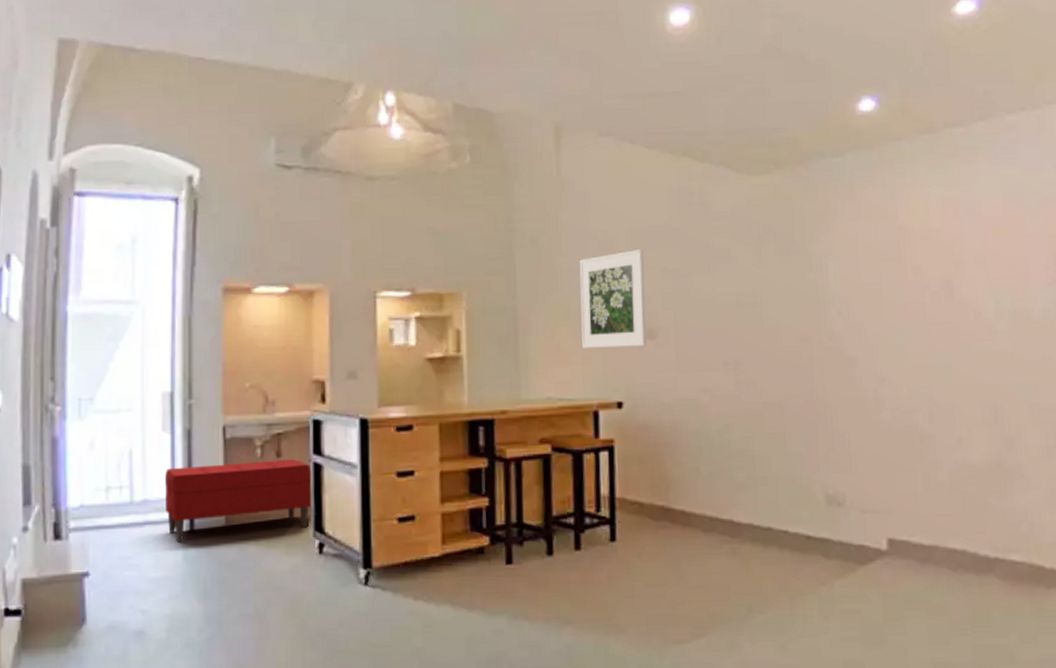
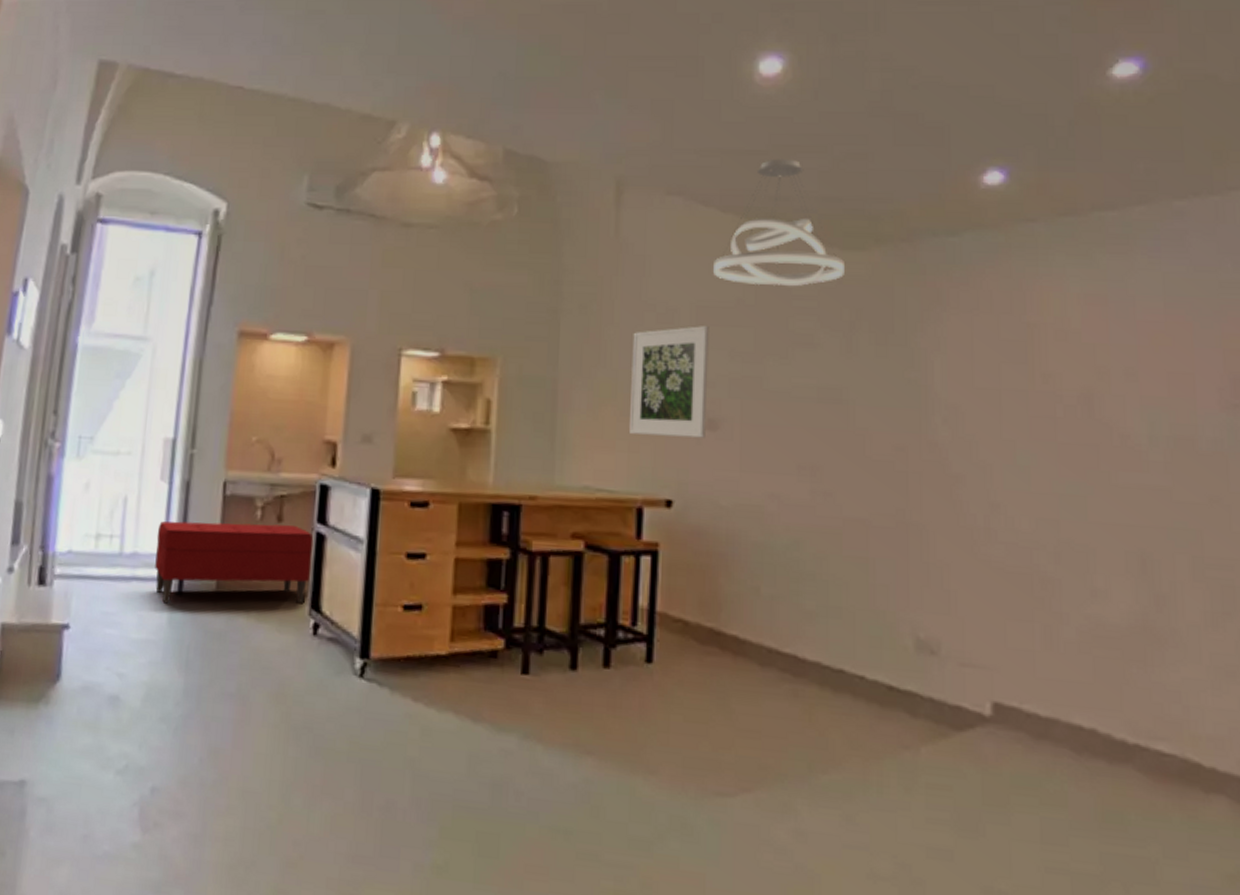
pendant light: none [643,98,752,211] -> present [713,158,844,287]

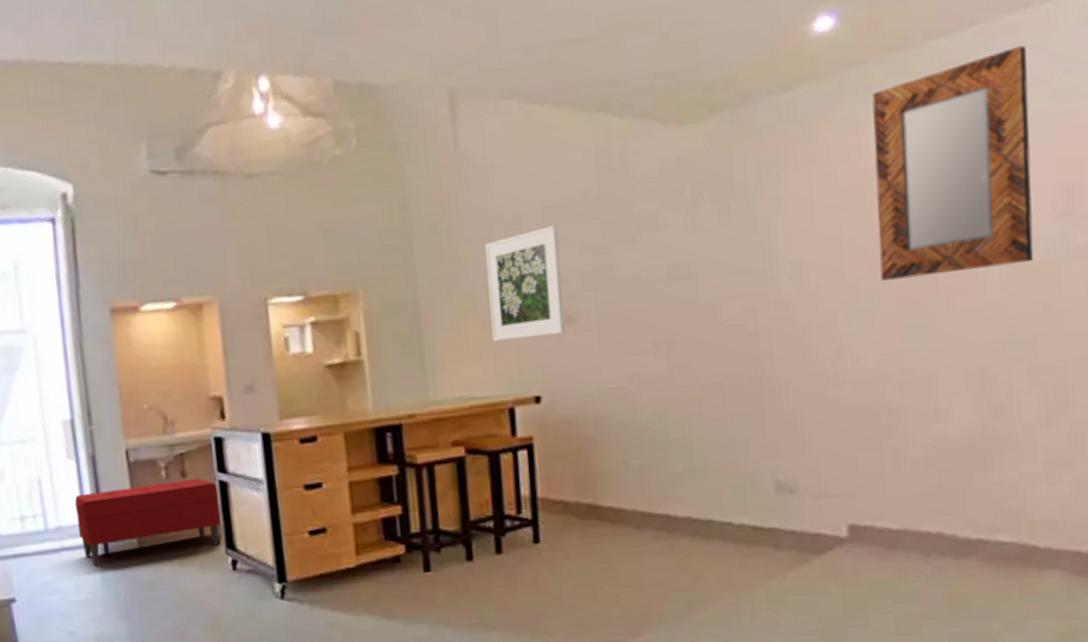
pendant light: present [713,158,844,287] -> none [554,40,683,177]
home mirror: none [1038,231,1200,448] -> present [872,45,1034,281]

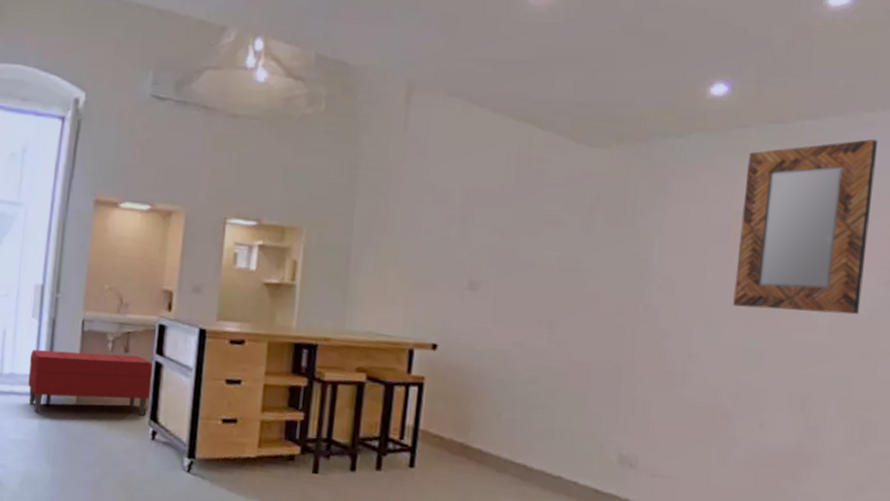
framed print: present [484,224,565,341] -> none [405,205,476,296]

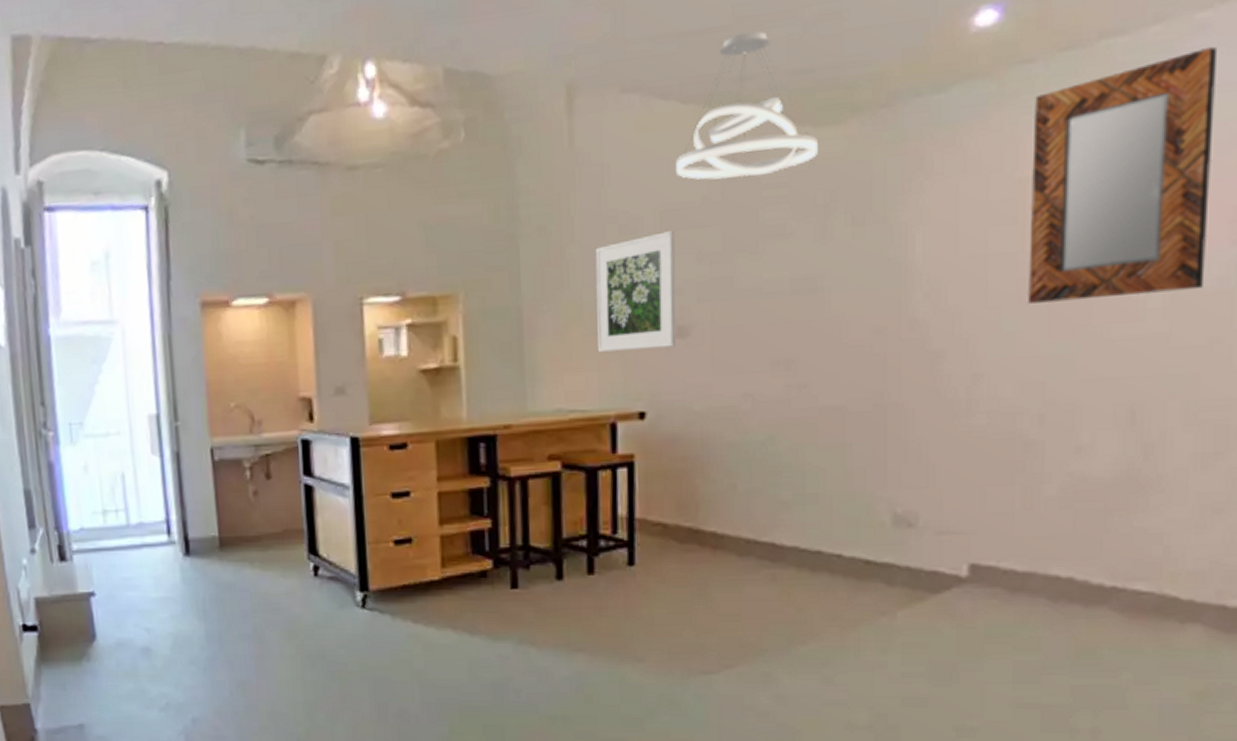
bench: present [28,349,153,415] -> none [157,481,305,564]
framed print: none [405,205,476,296] -> present [595,229,676,352]
pendant light: none [482,68,590,176] -> present [676,31,818,180]

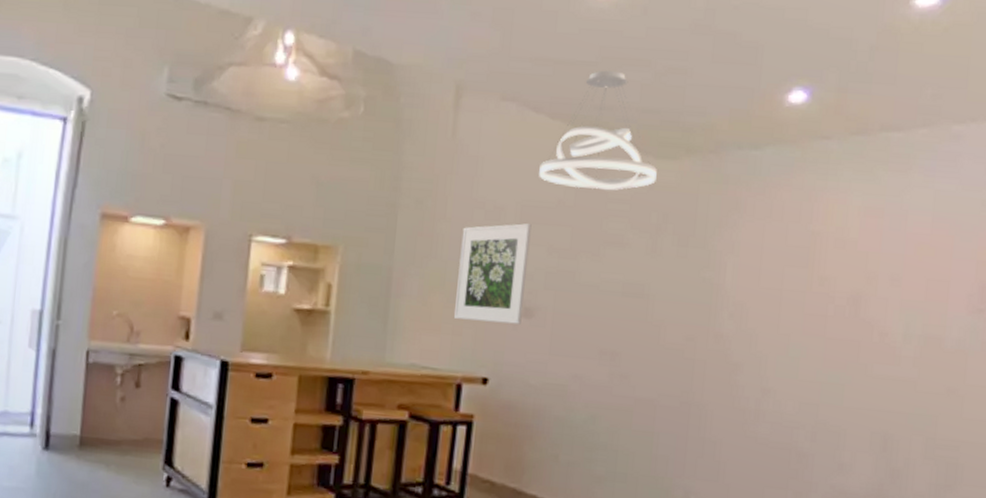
home mirror: present [1028,46,1216,304] -> none [811,153,966,346]

